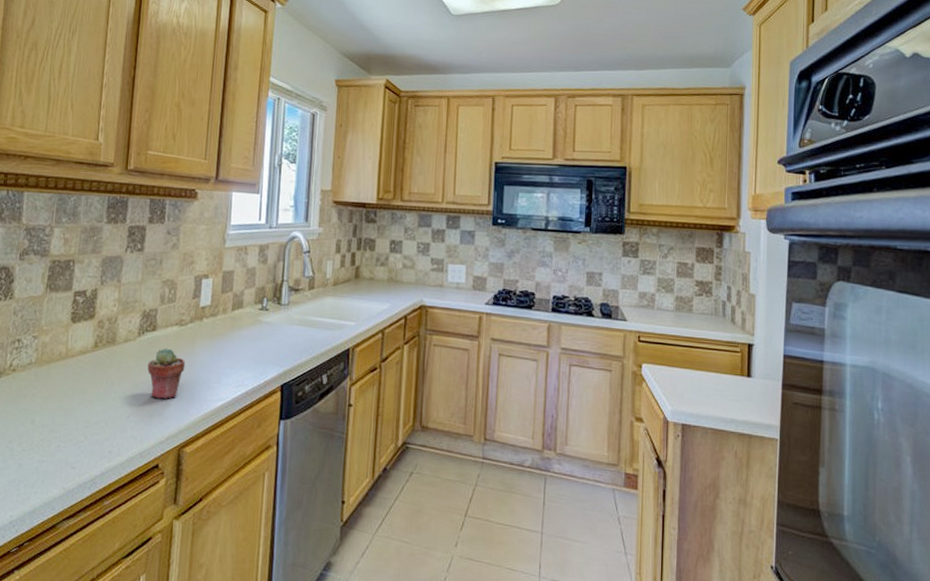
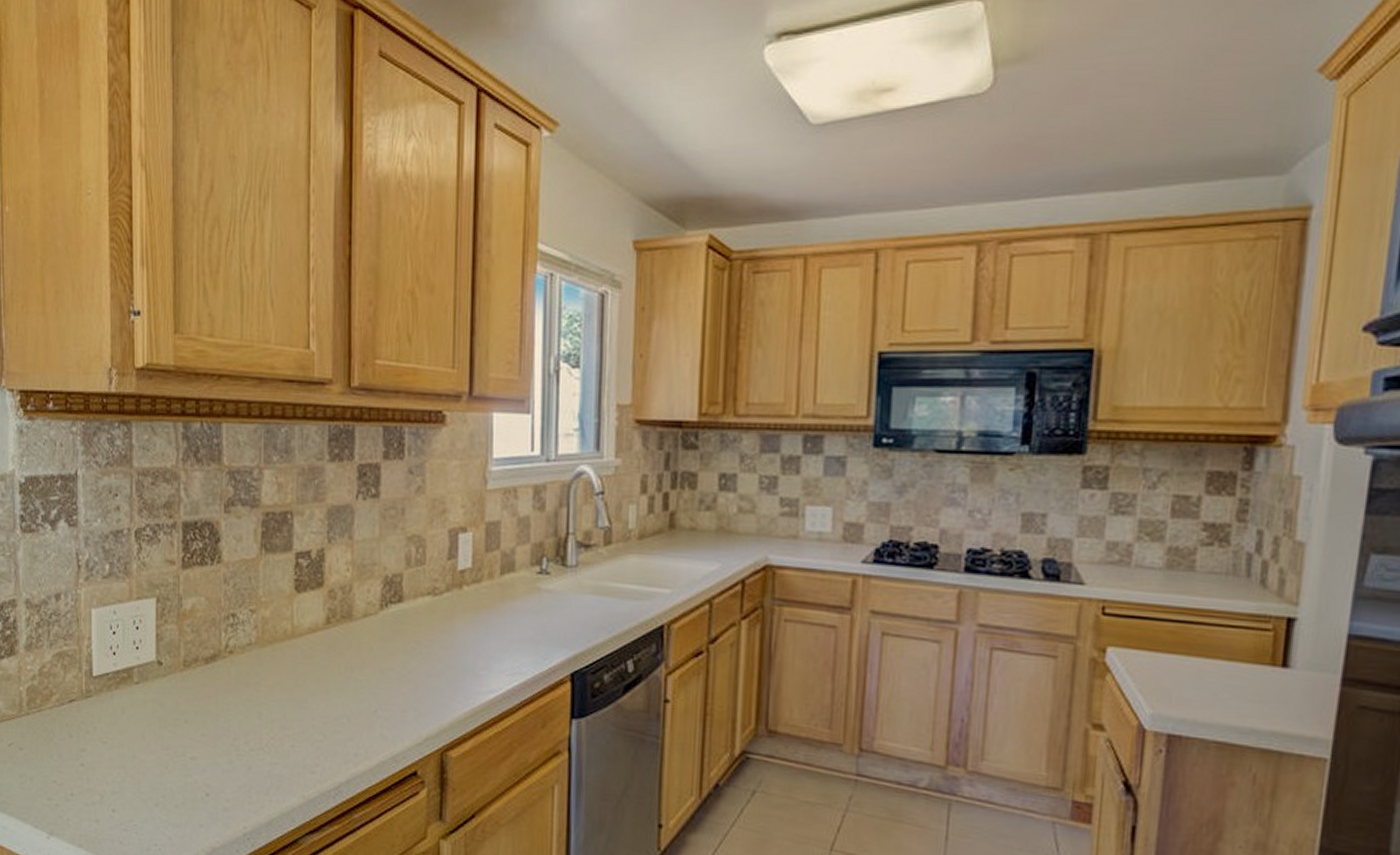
potted succulent: present [147,348,186,399] -> none [395,625,443,690]

